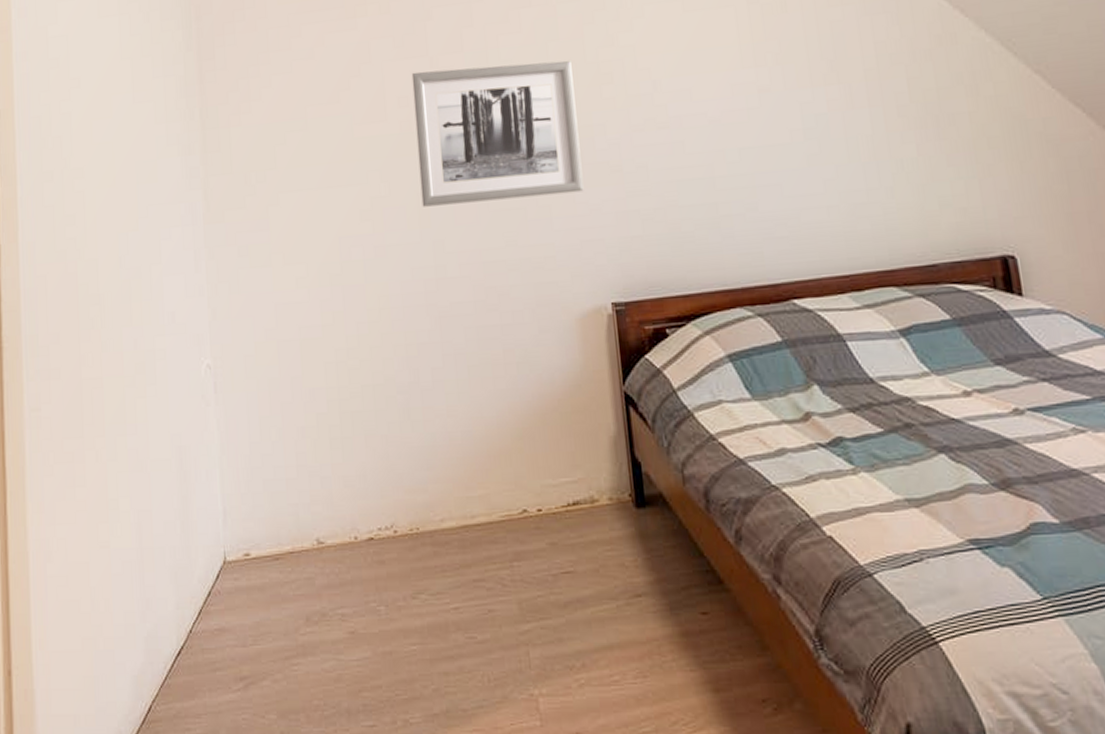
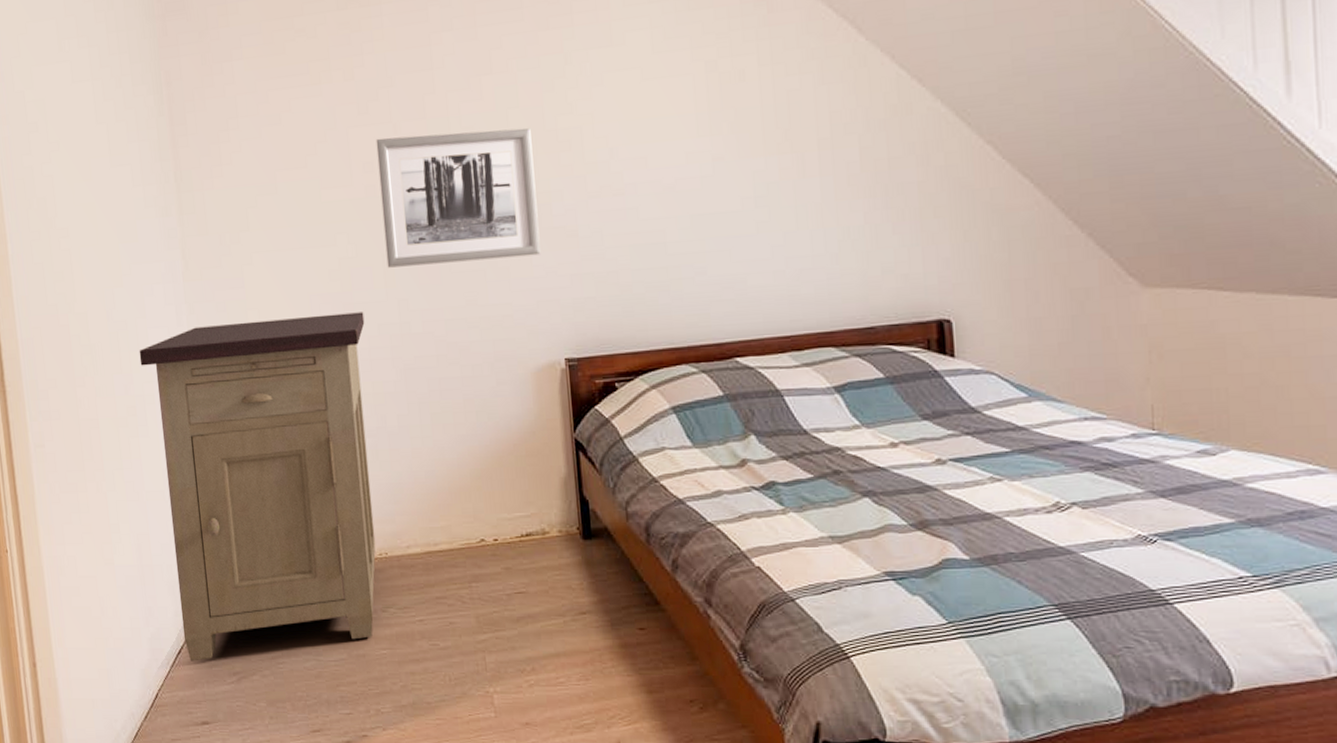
cabinet: none [152,255,406,665] -> present [139,312,376,662]

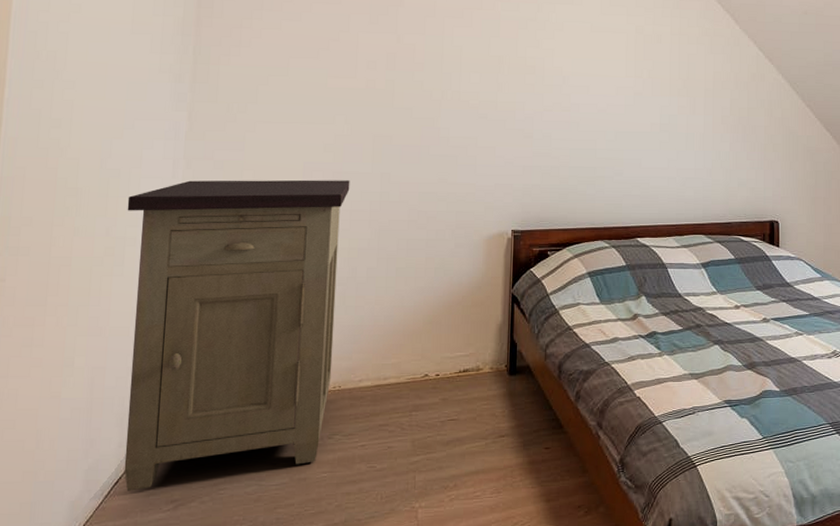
wall art: present [376,128,541,268] -> none [376,44,506,149]

